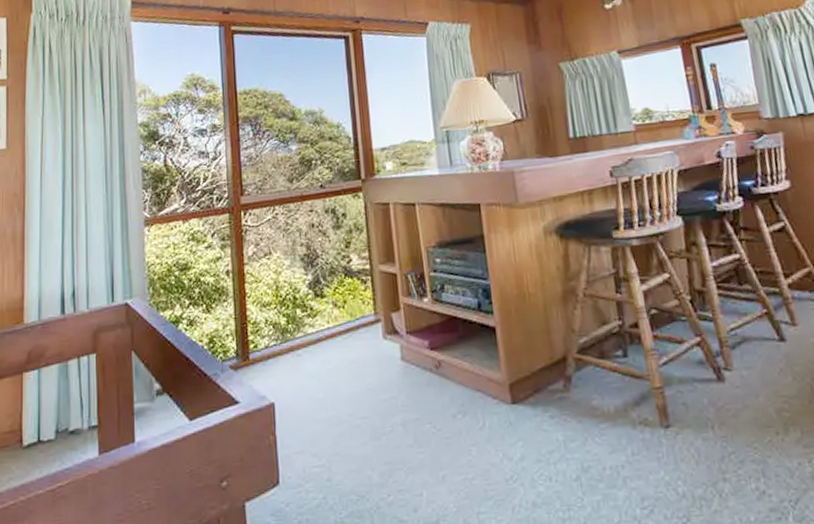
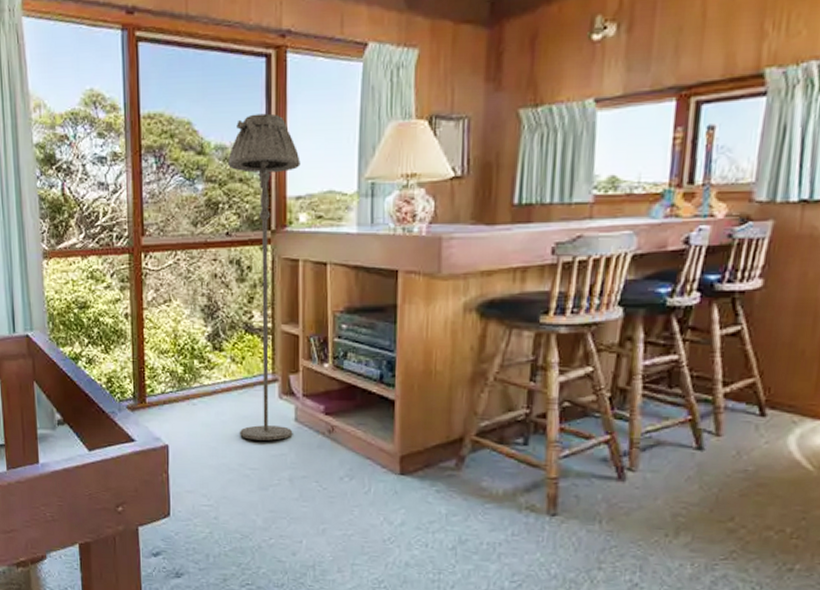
floor lamp: none [318,82,401,386] -> present [228,113,300,441]

